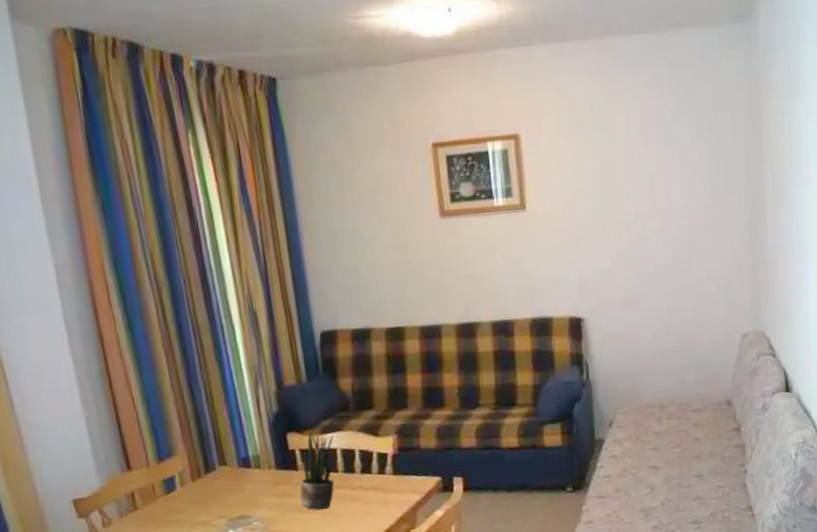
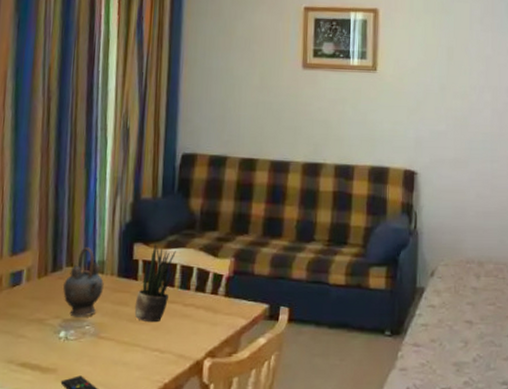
teapot: none [219,443,264,515] -> present [62,247,104,317]

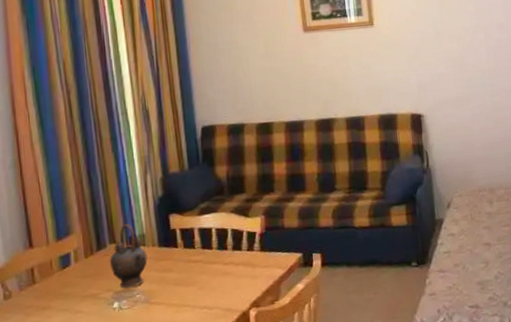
potted plant: present [134,243,176,323] -> none [178,212,211,284]

